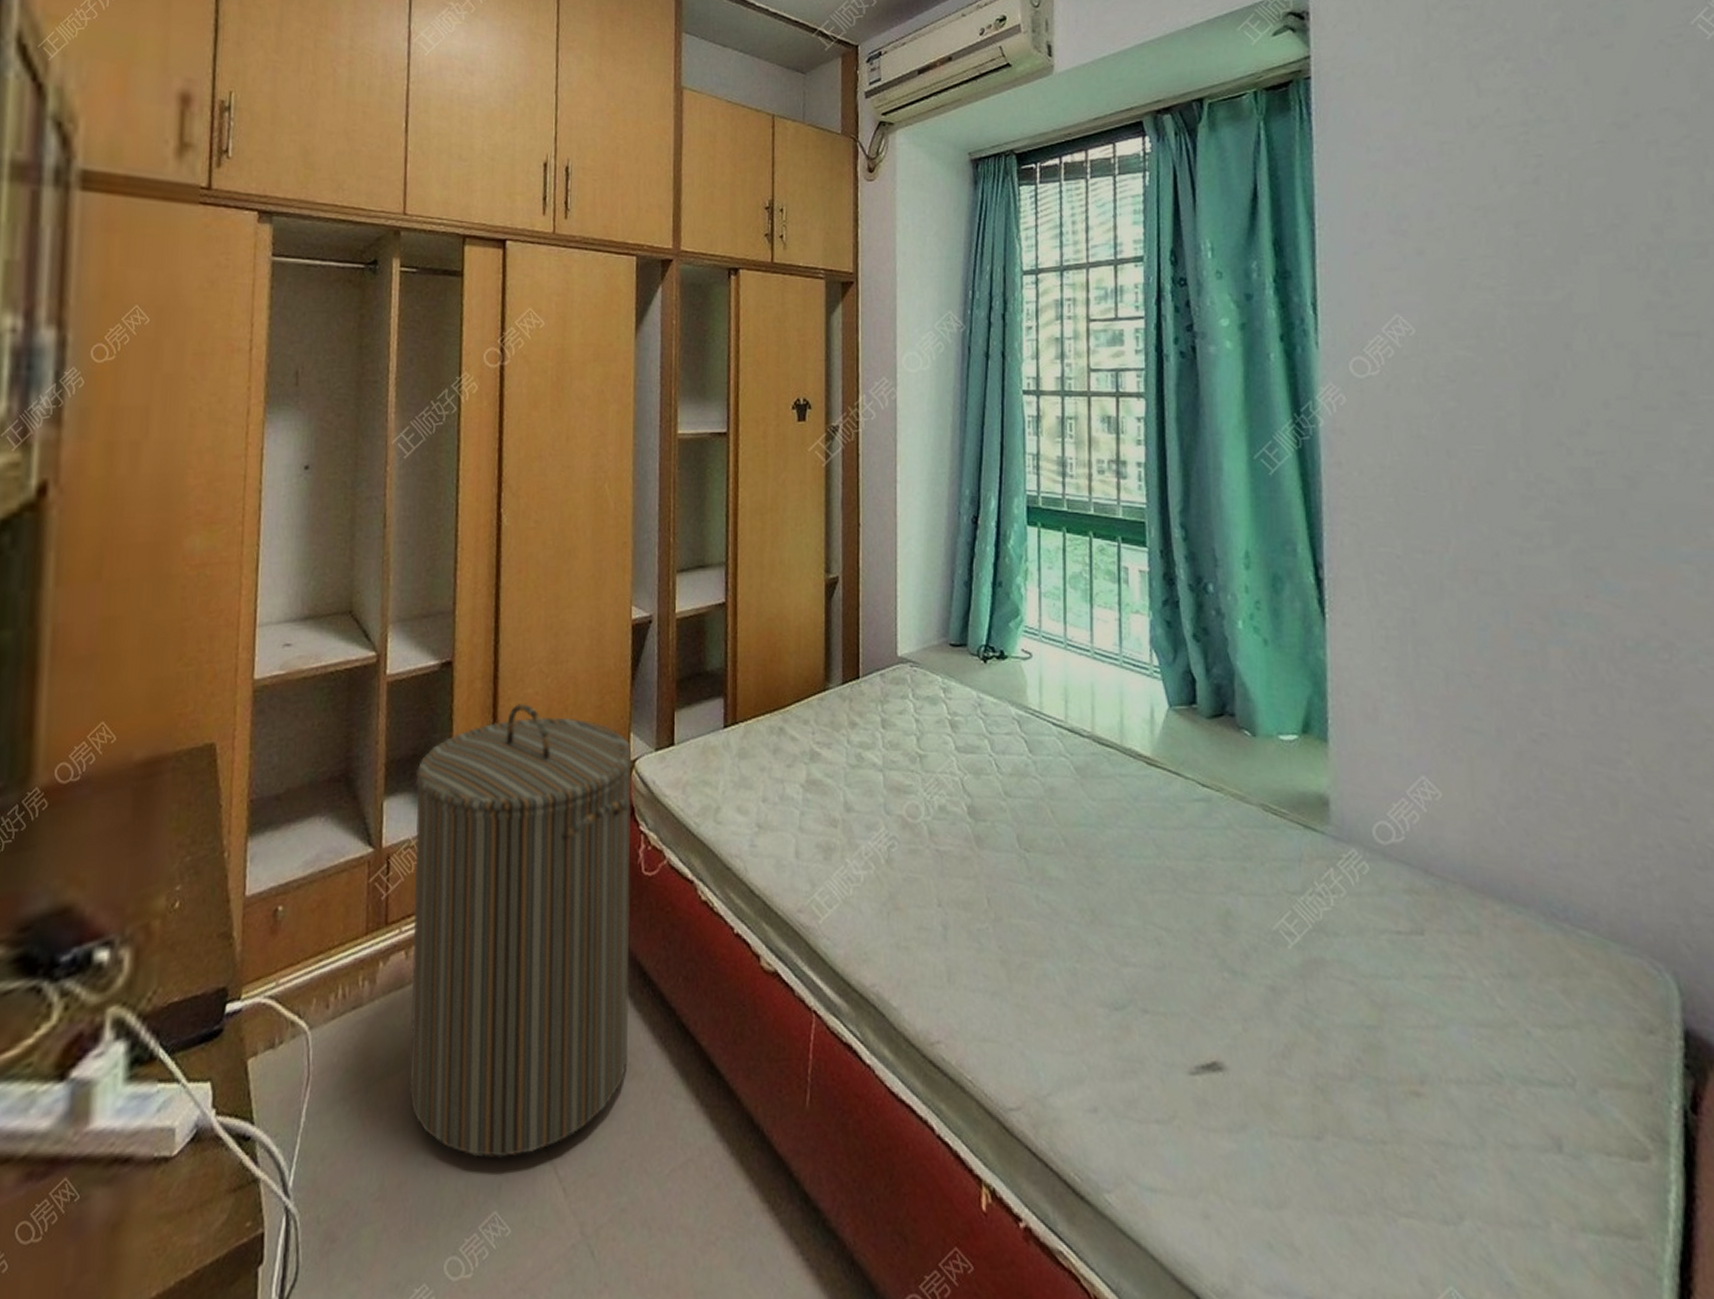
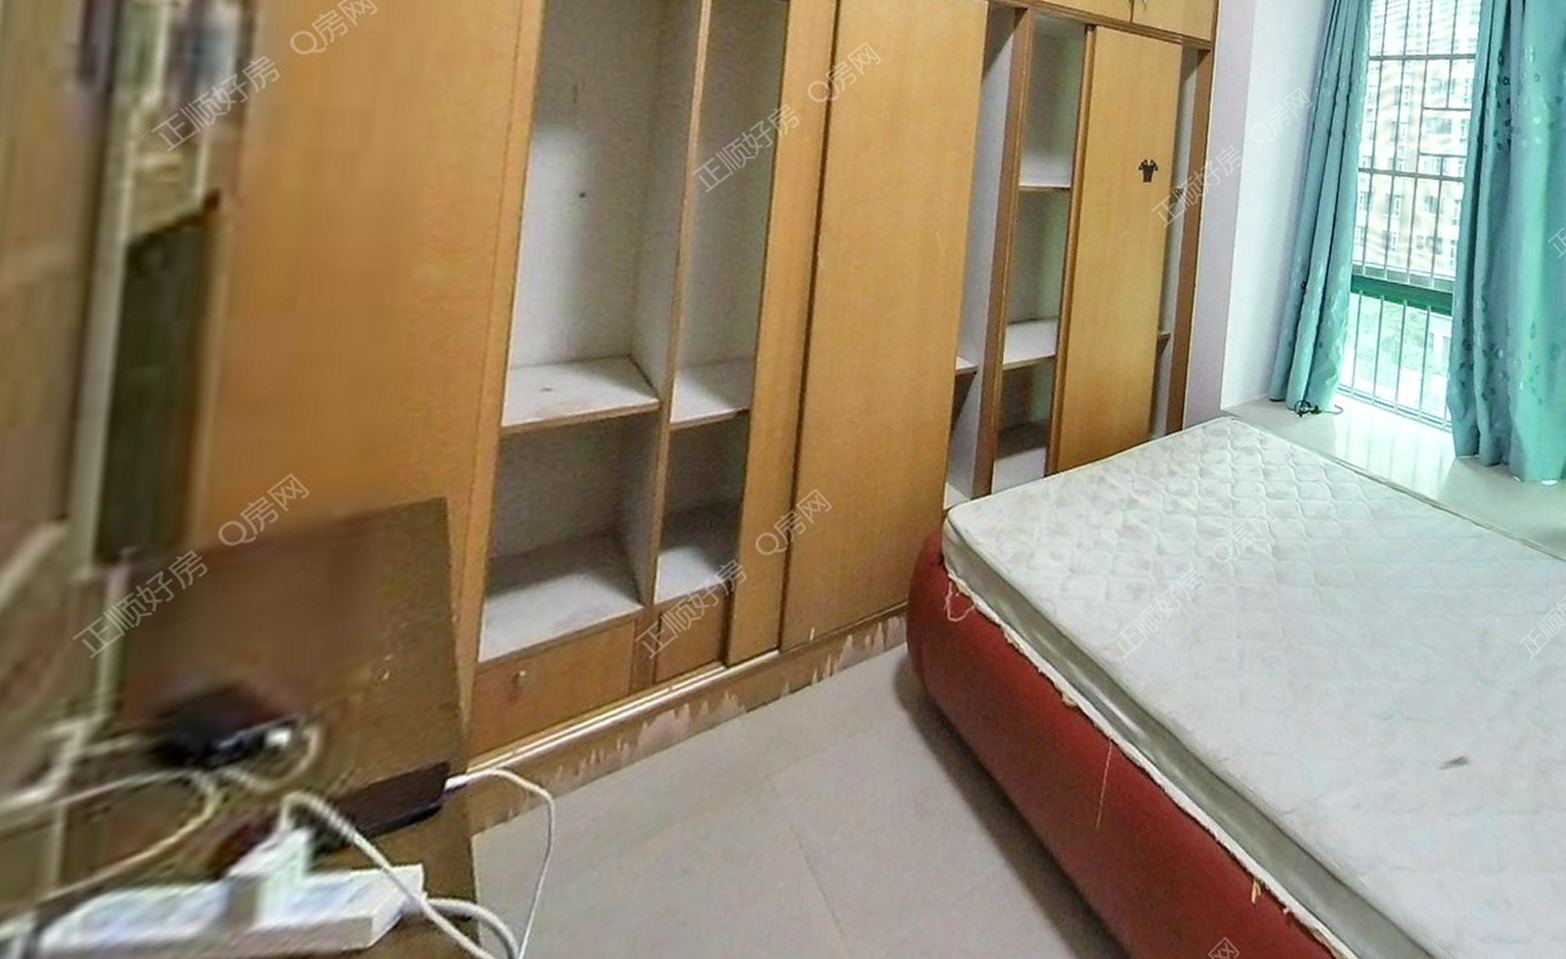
laundry hamper: present [408,704,632,1158] -> none [670,454,946,910]

